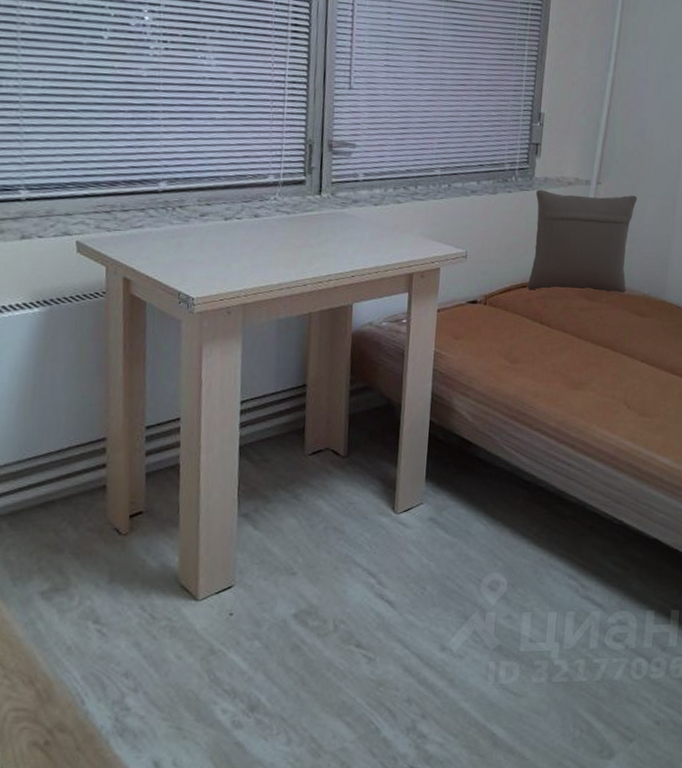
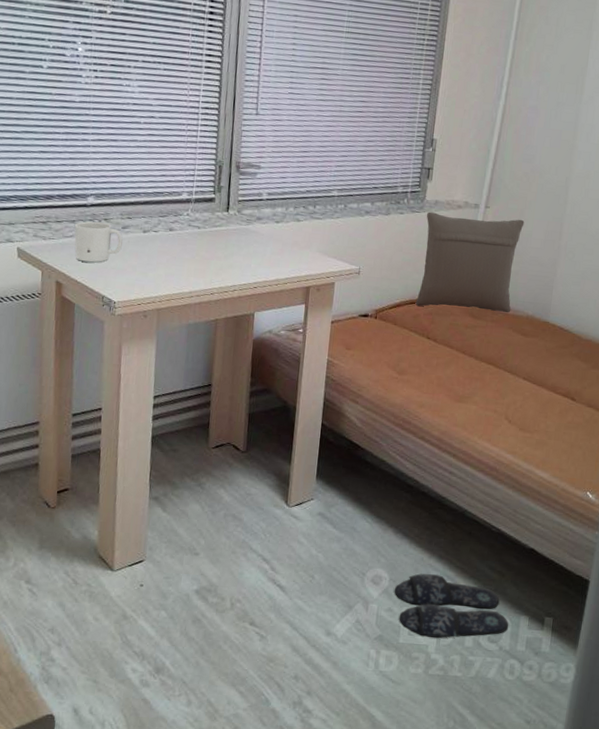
mug: none [143,209,201,256] -> present [74,221,123,263]
slippers: none [514,575,635,642] -> present [395,573,509,638]

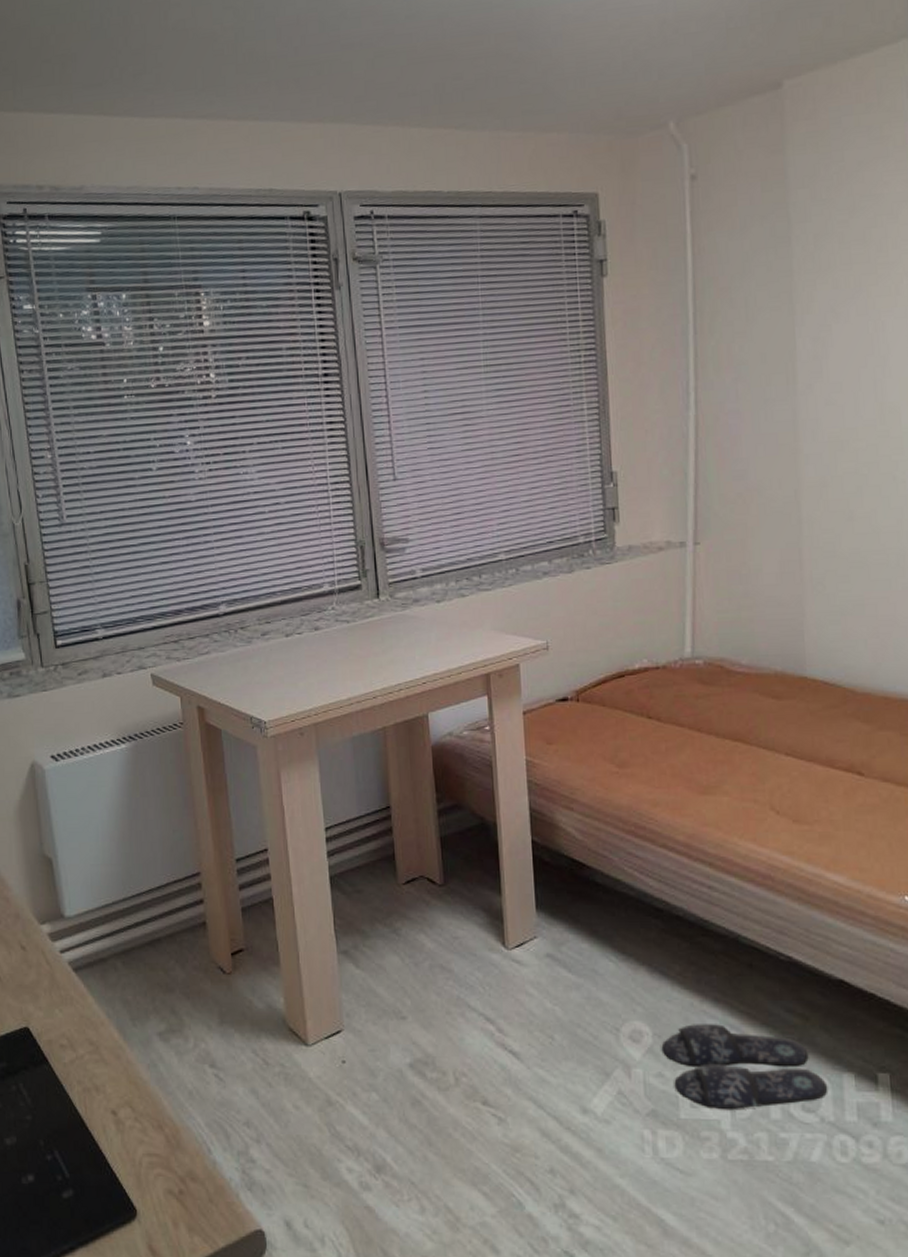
mug: present [74,221,123,263] -> none [208,631,264,680]
pillow: present [415,212,525,313] -> none [619,552,753,680]

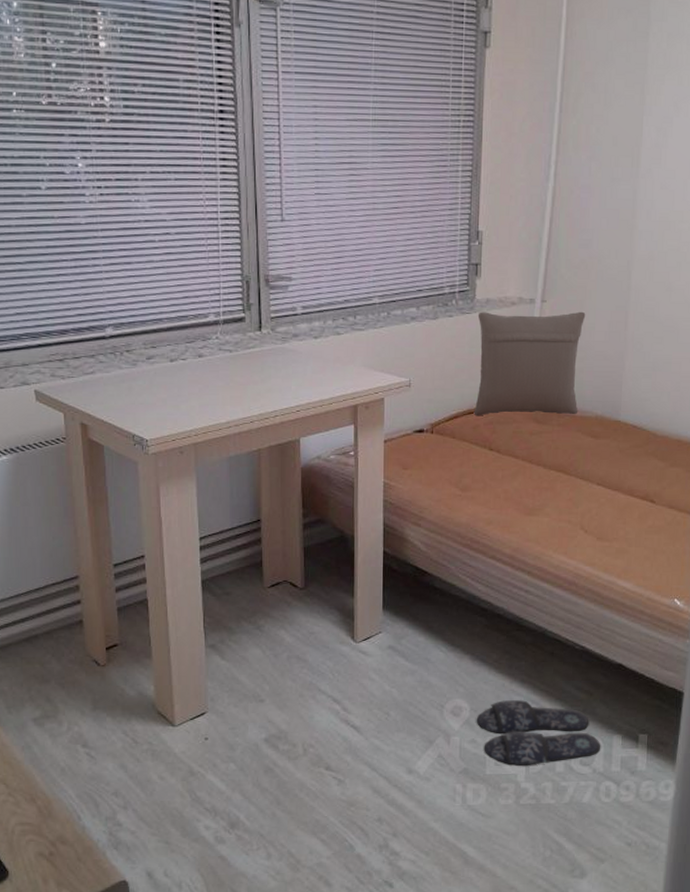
pillow: none [619,552,753,680] -> present [474,311,586,416]

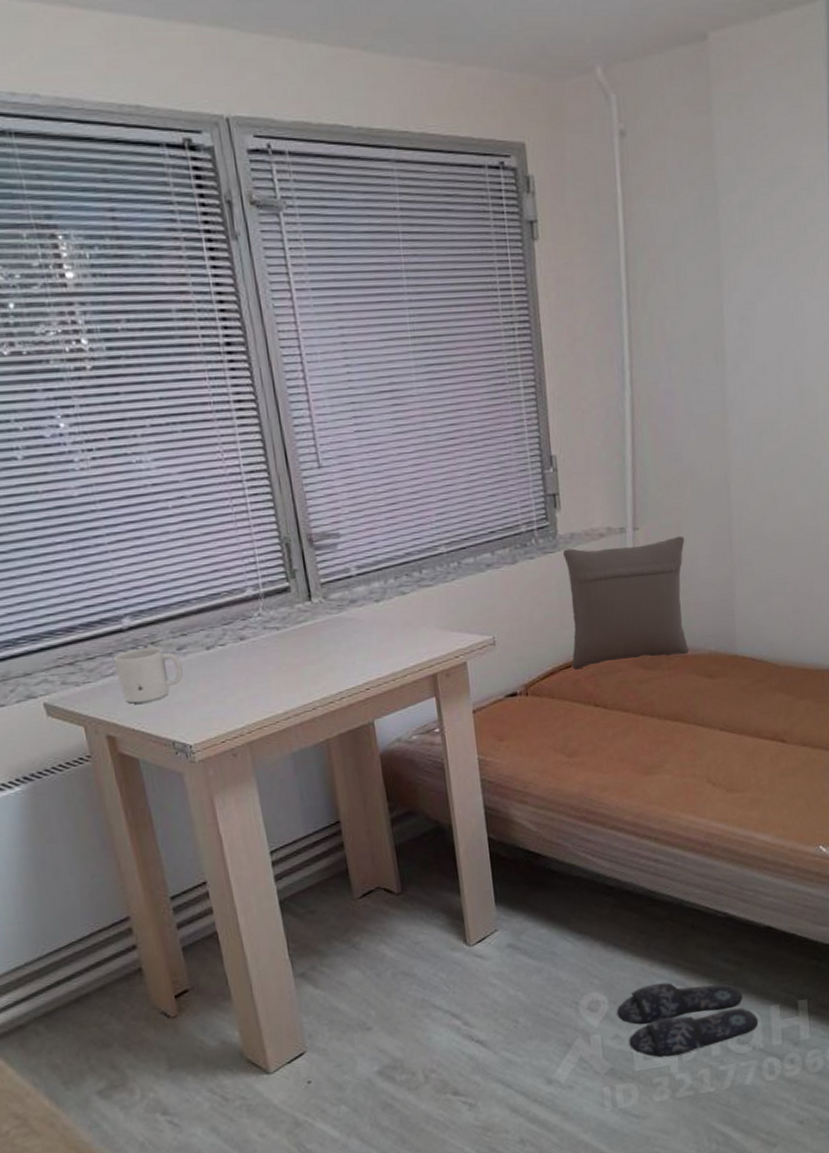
mug: none [94,354,148,399] -> present [112,646,183,704]

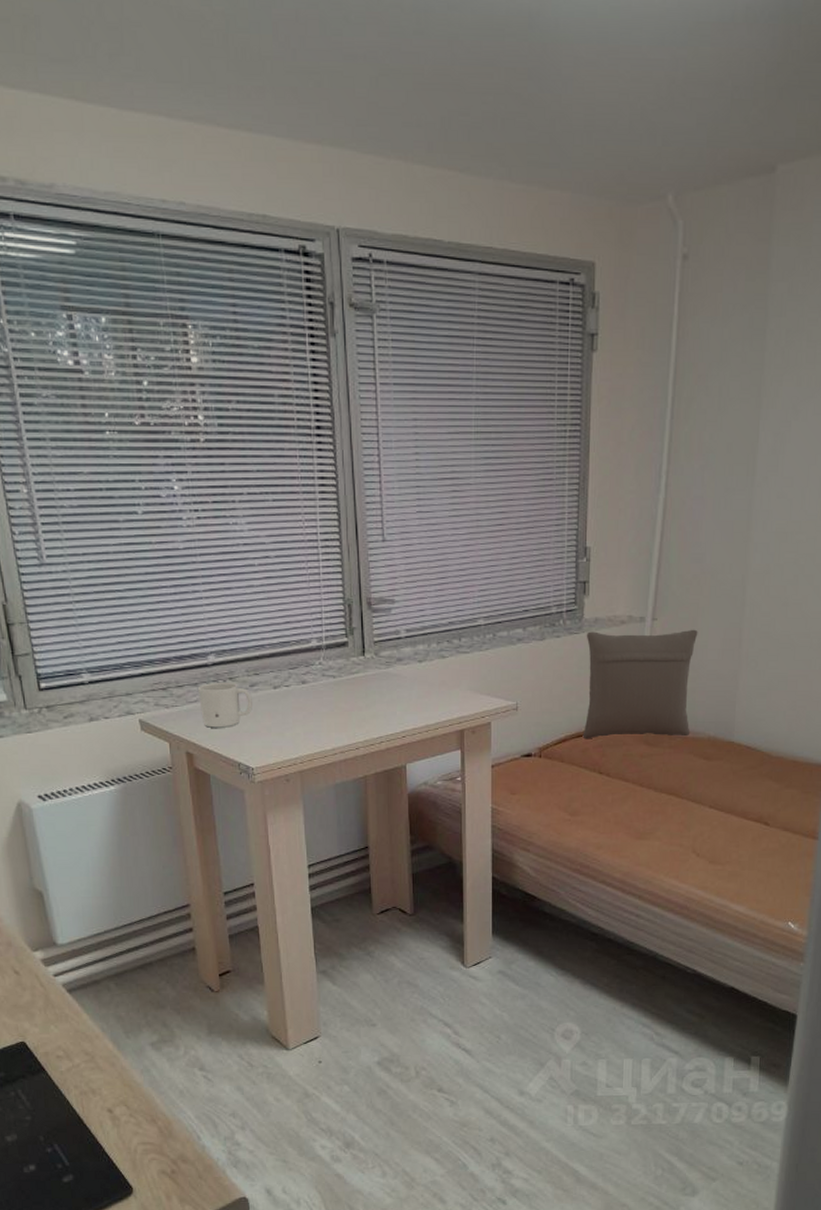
slippers: present [618,982,759,1057] -> none [588,1023,713,1087]

